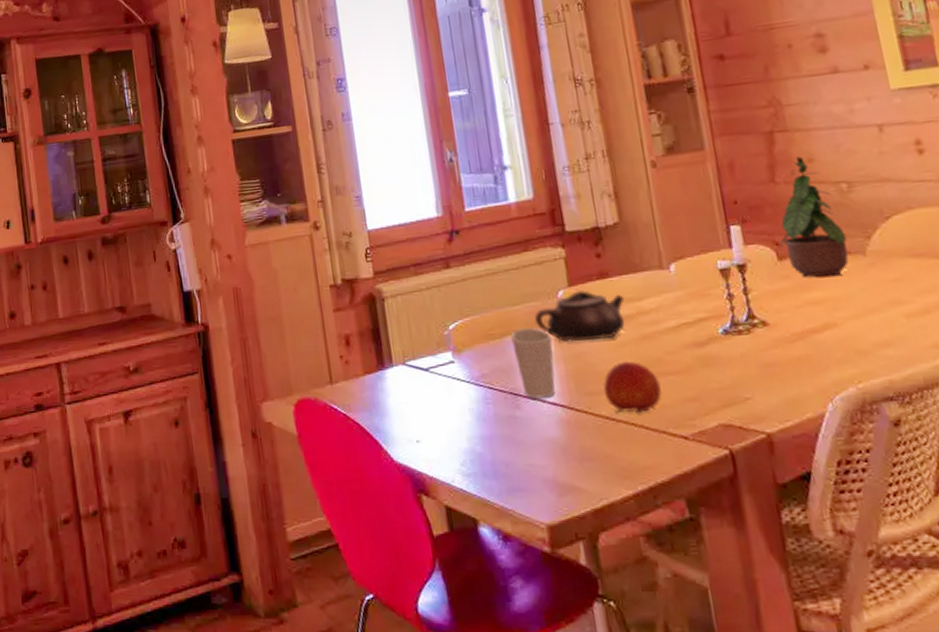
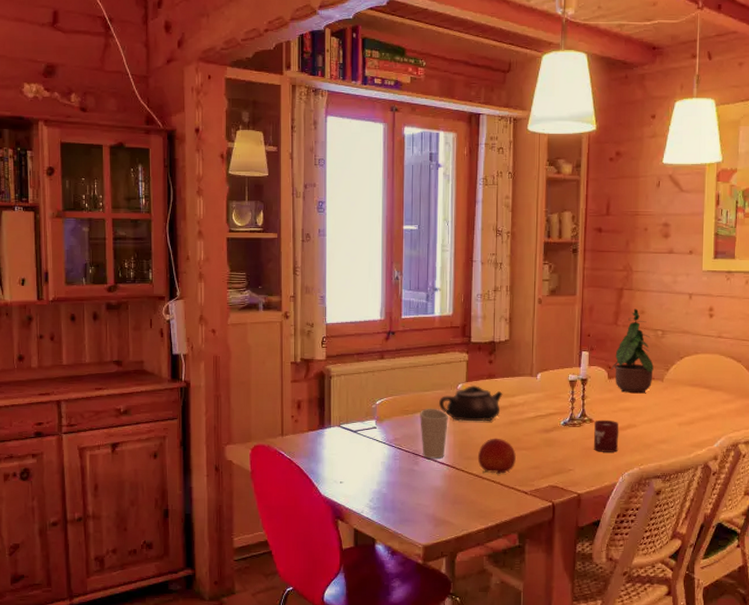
cup: none [770,319,816,369] -> present [594,419,619,452]

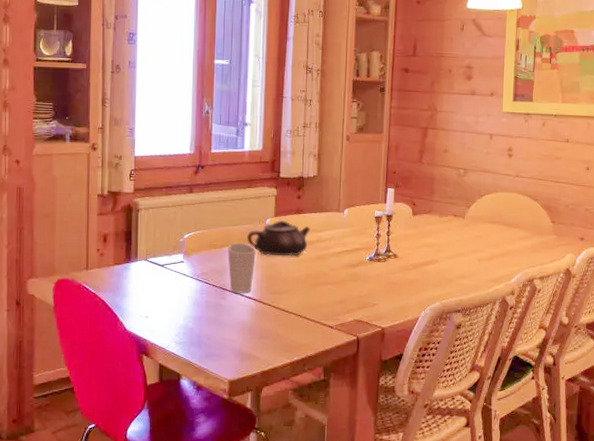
fruit: present [478,438,517,474] -> none [285,272,323,308]
cup: present [594,419,619,452] -> none [398,255,422,287]
potted plant: present [610,308,654,394] -> none [415,147,456,230]

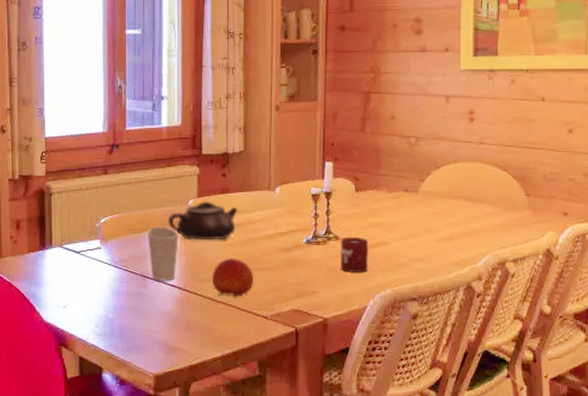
fruit: none [285,272,323,308] -> present [212,258,255,297]
cup: none [398,255,422,287] -> present [341,236,369,273]

